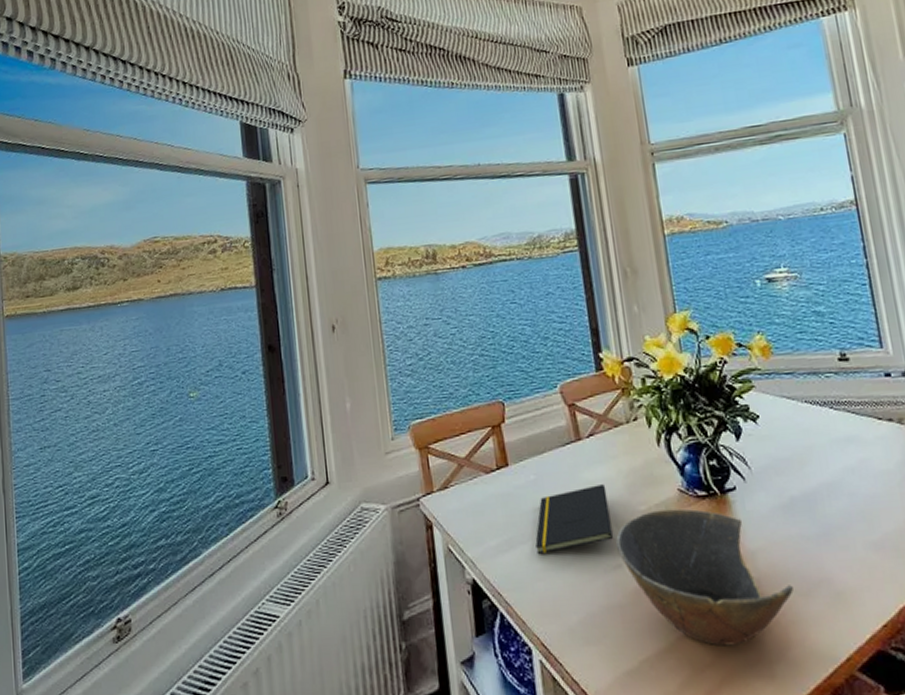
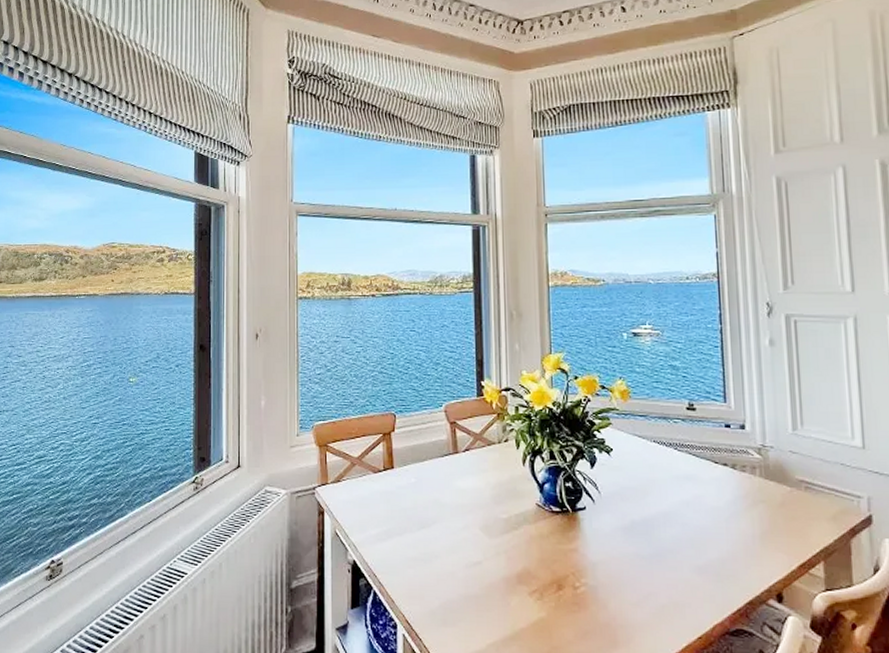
notepad: present [535,484,613,554] -> none [410,493,476,545]
bowl: present [616,508,793,647] -> none [479,519,625,640]

